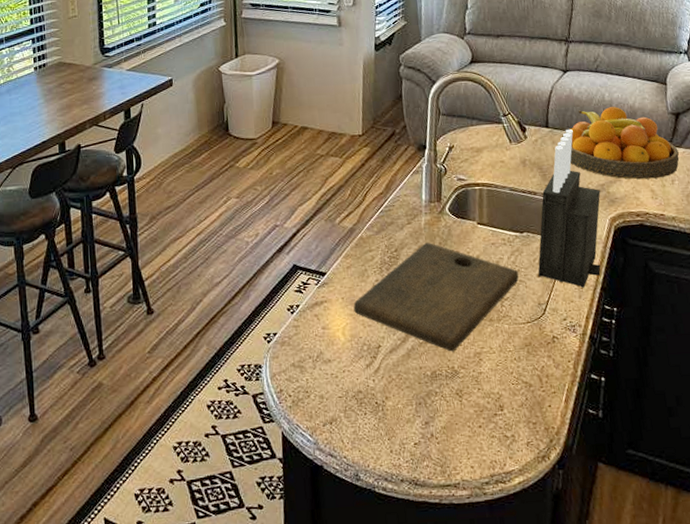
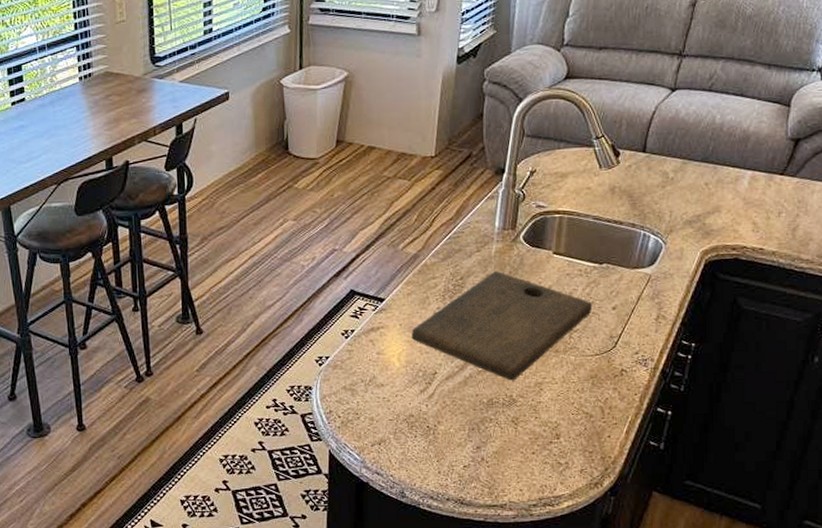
knife block: present [538,129,601,288] -> none [614,155,695,322]
fruit bowl: present [561,107,680,180] -> none [659,130,791,211]

